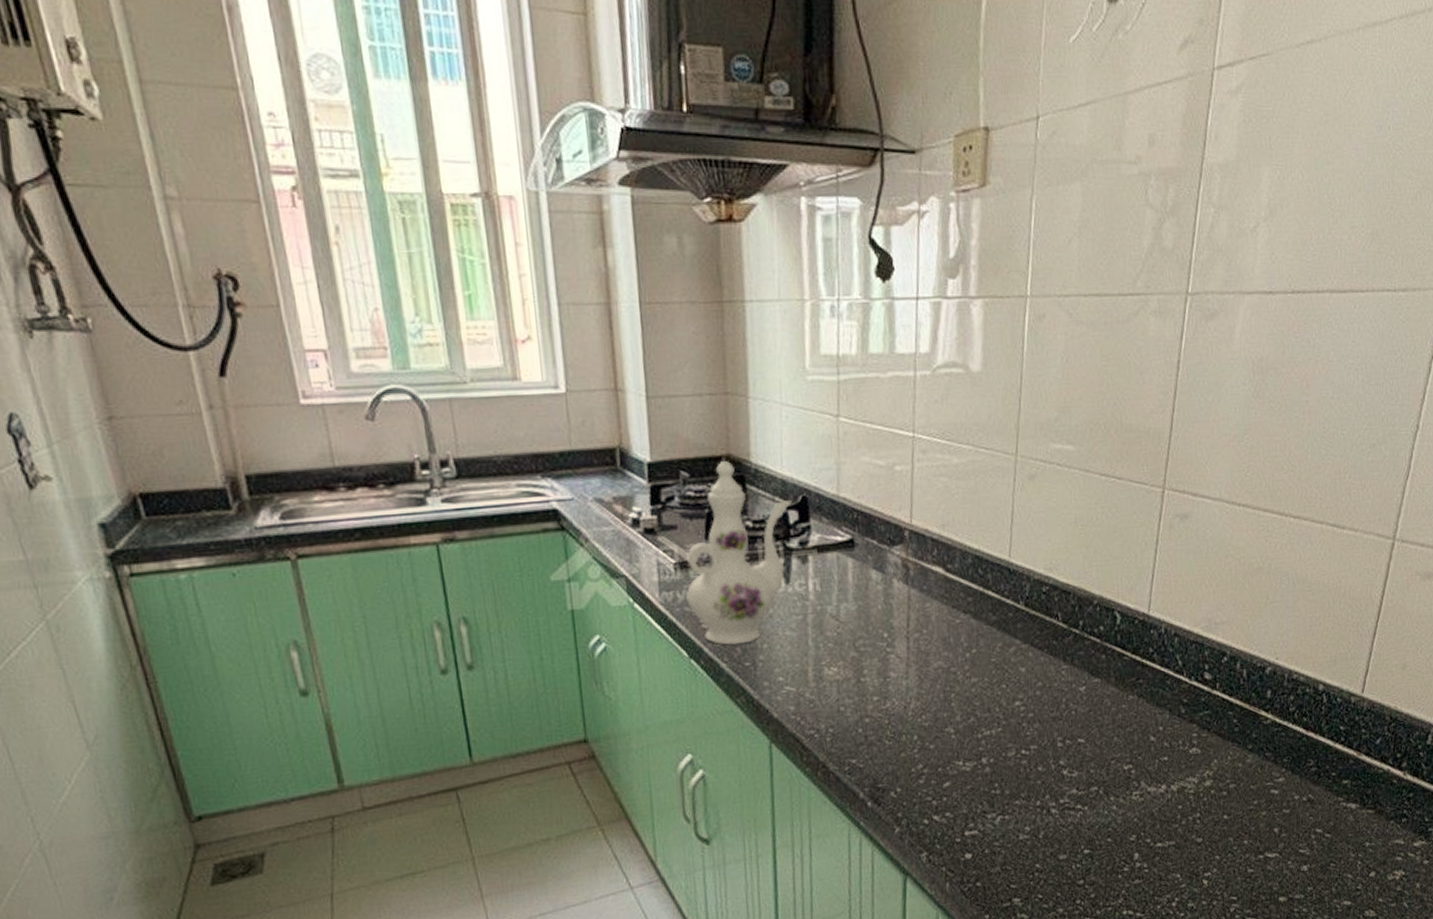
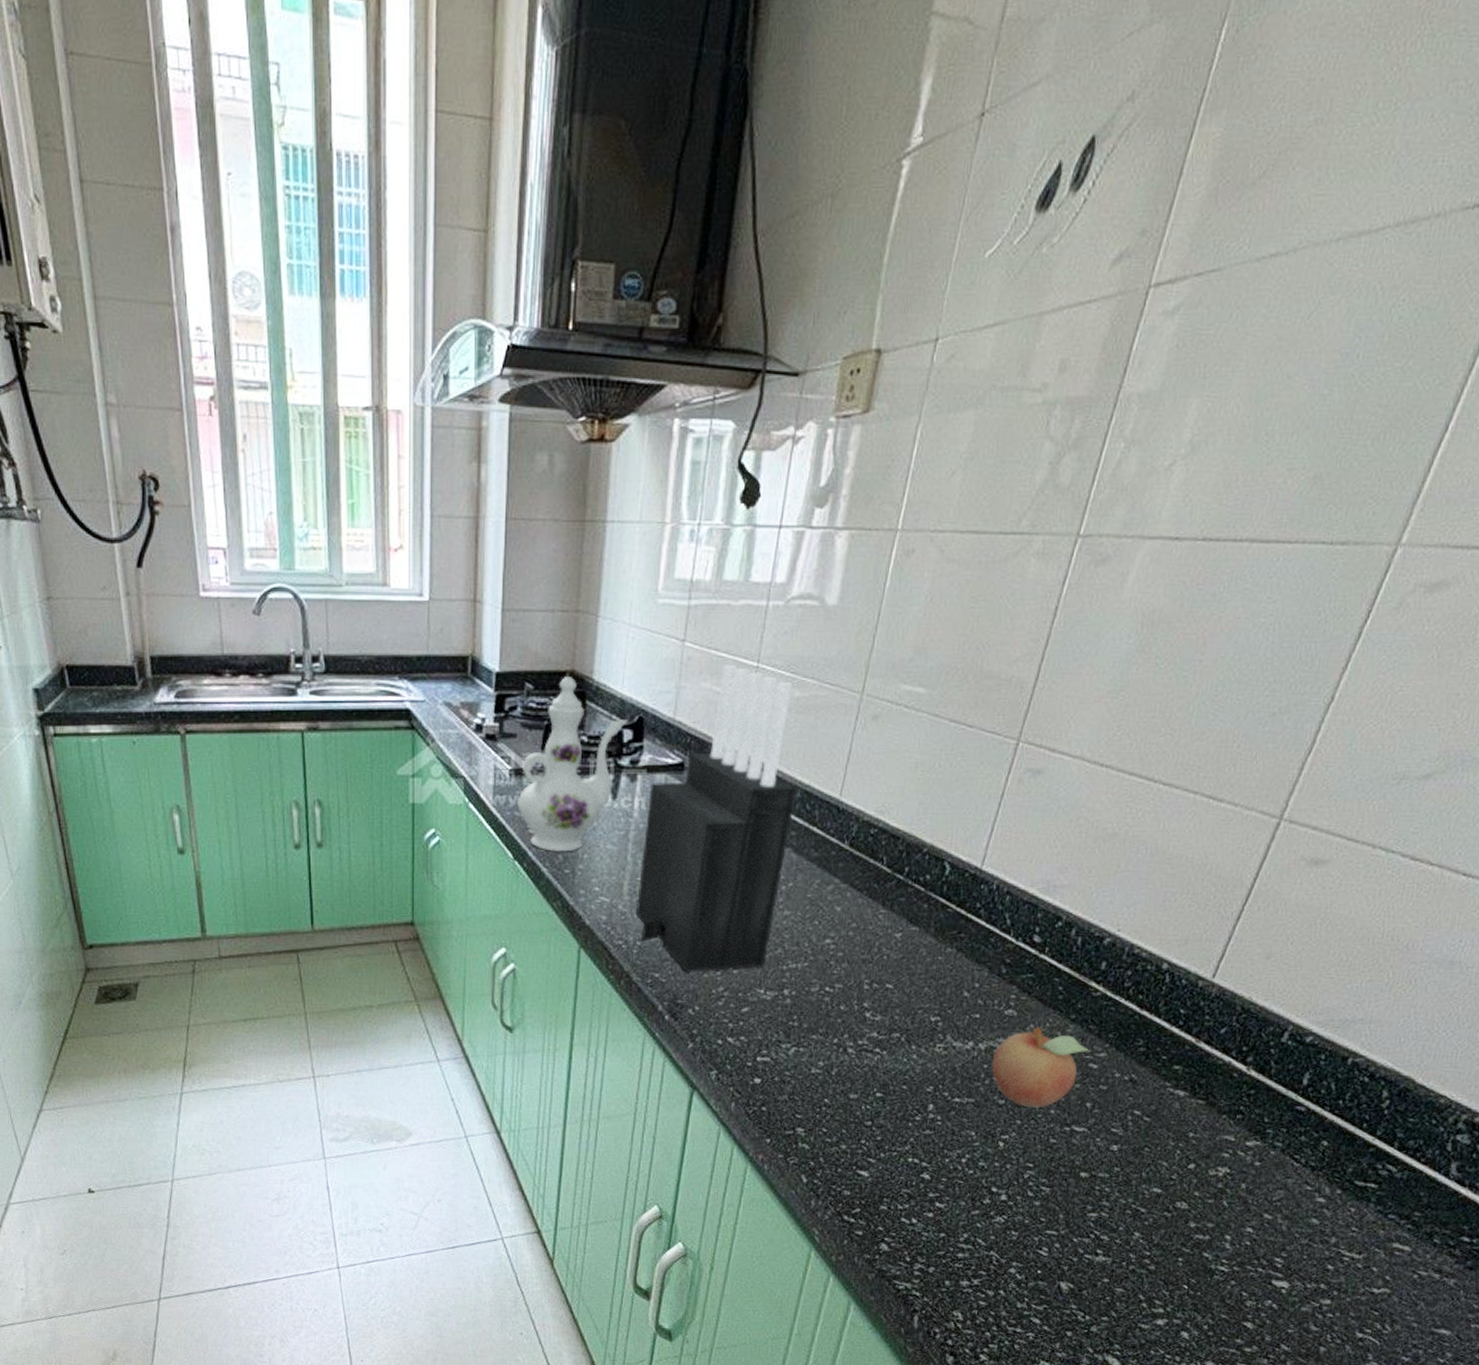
knife block: none [822,436,968,754] -> present [635,664,798,972]
fruit: none [1185,761,1271,842] -> present [991,1027,1092,1108]

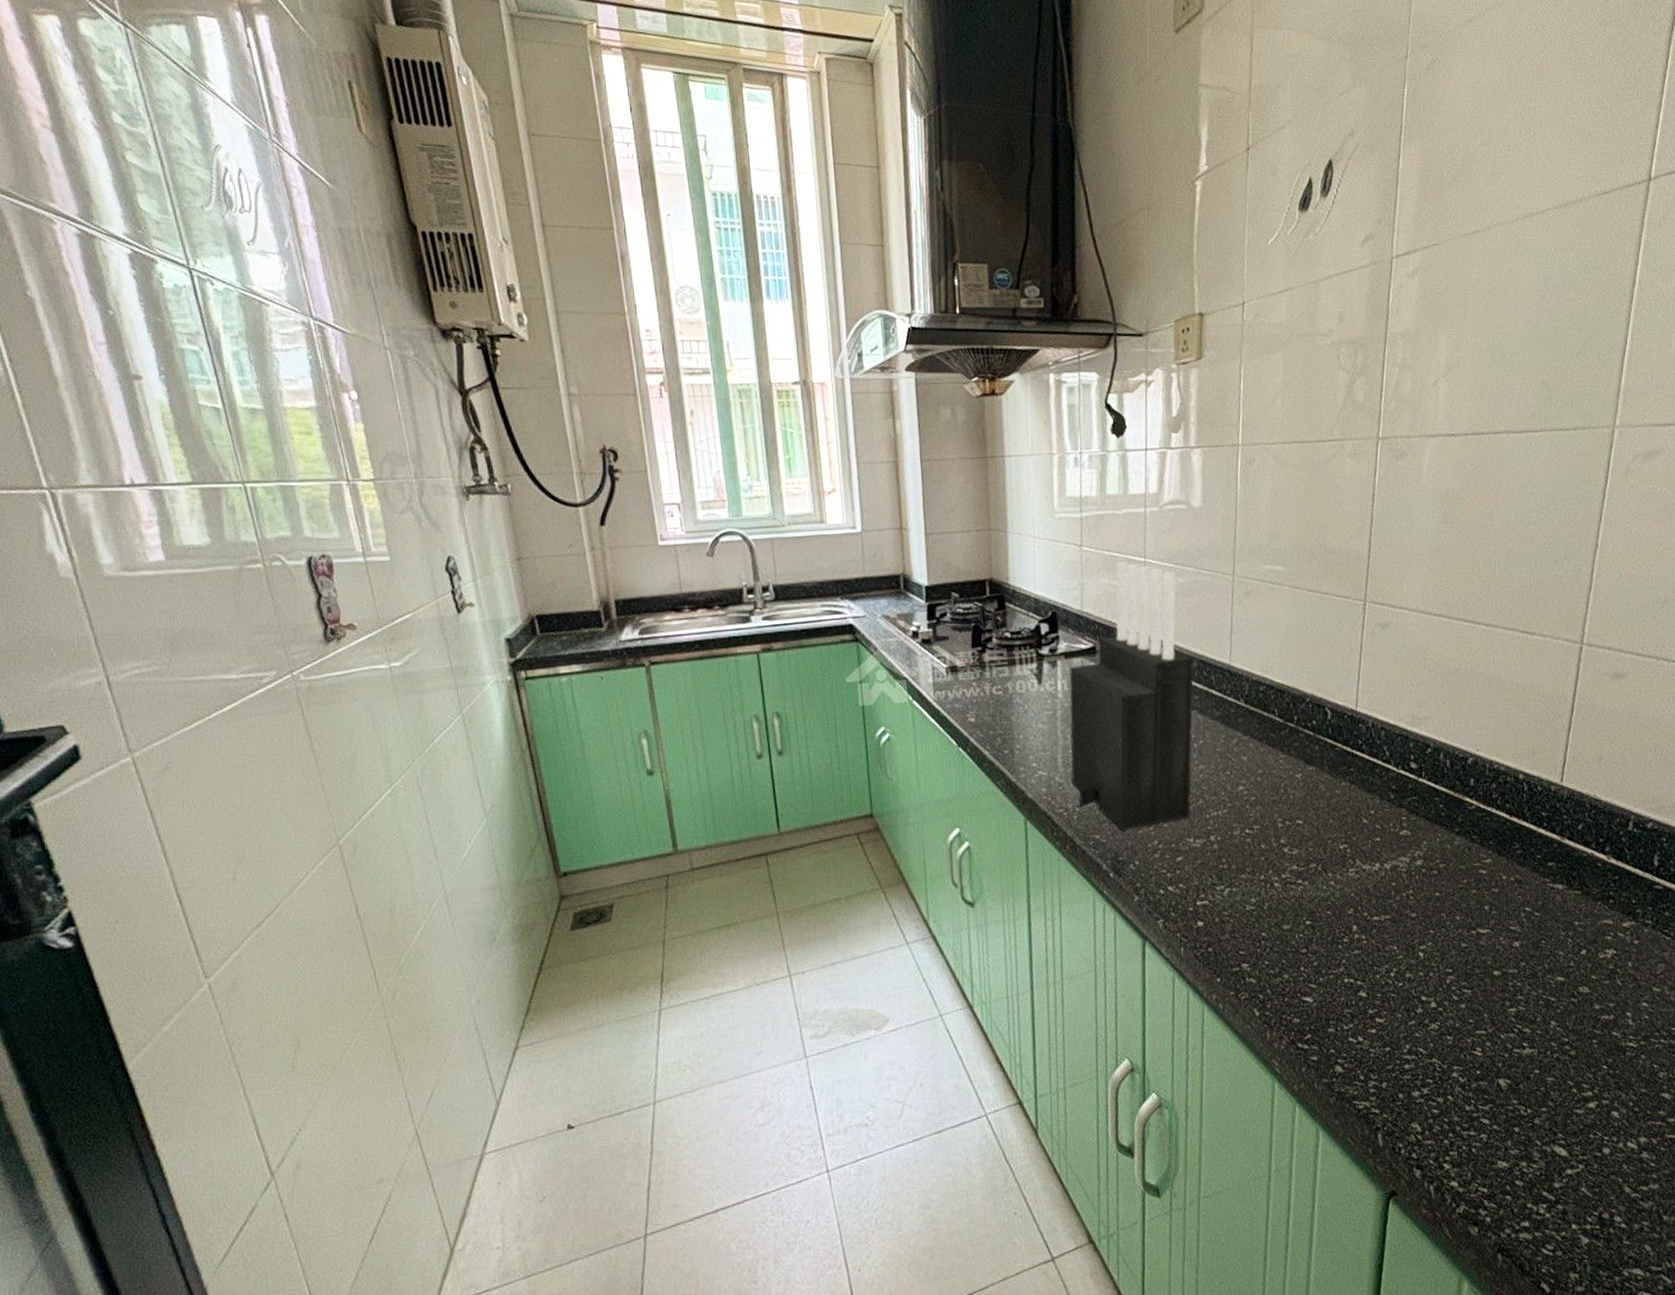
ewer: present [517,677,628,852] -> none [955,584,1043,736]
fruit: present [991,1027,1092,1108] -> none [1398,843,1479,917]

